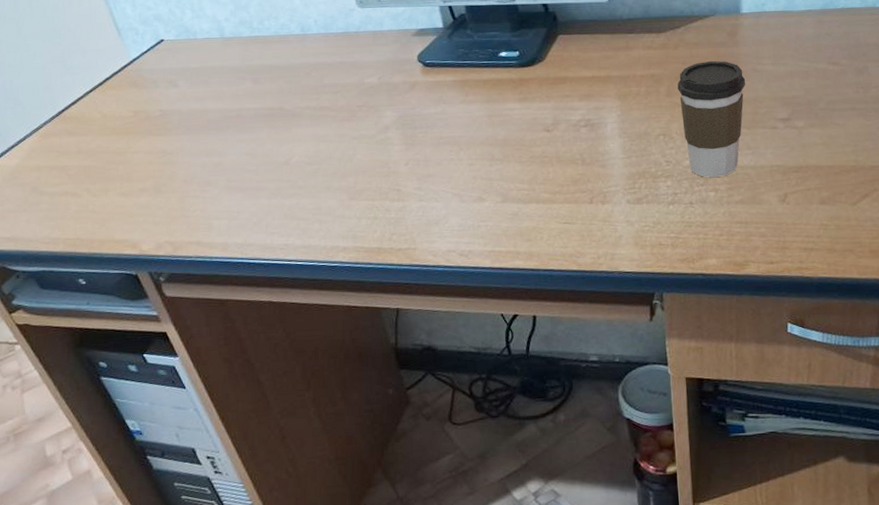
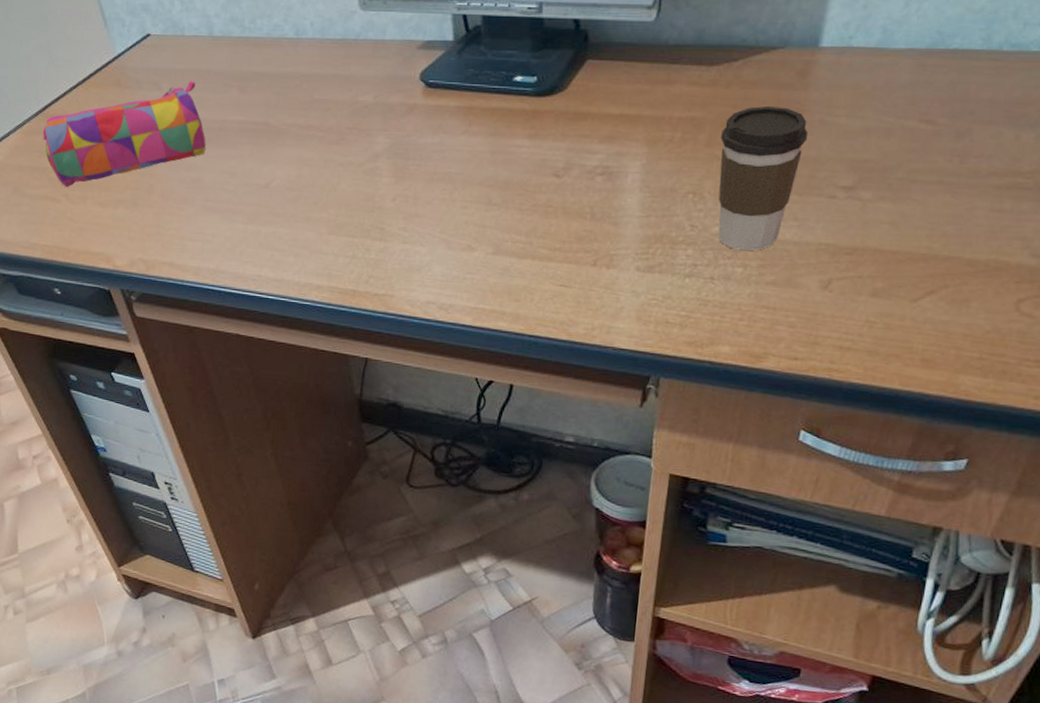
pencil case: none [61,76,225,182] -> present [43,80,206,187]

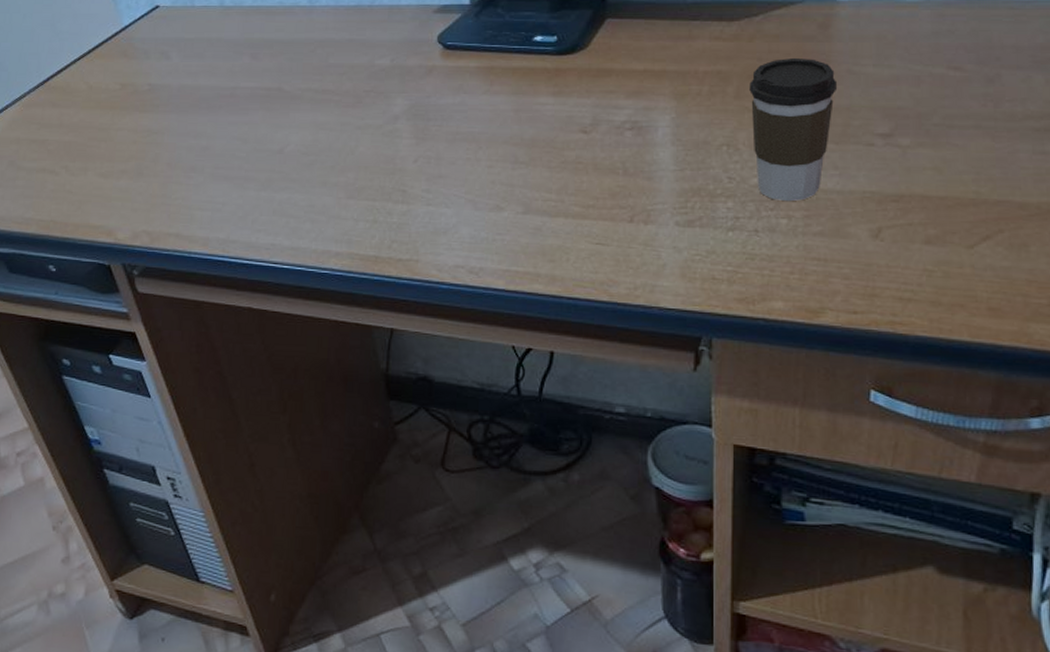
pencil case: present [43,80,206,187] -> none [43,49,216,159]

